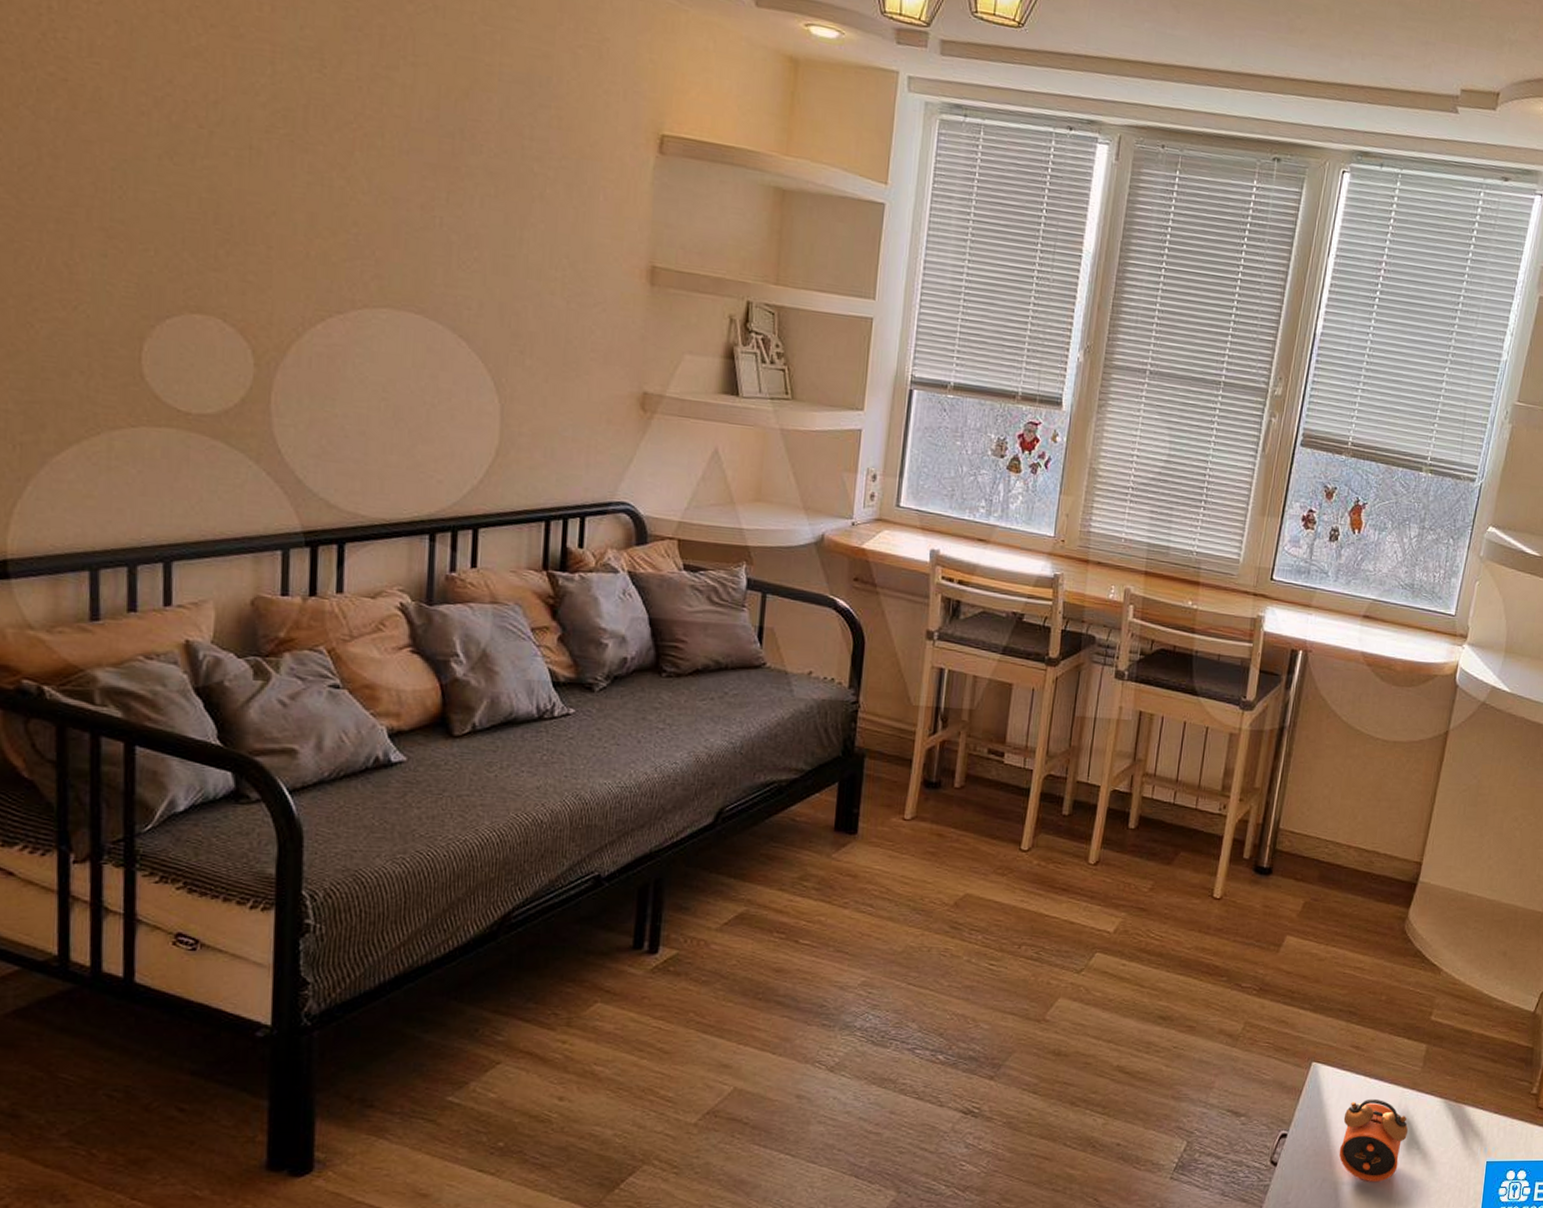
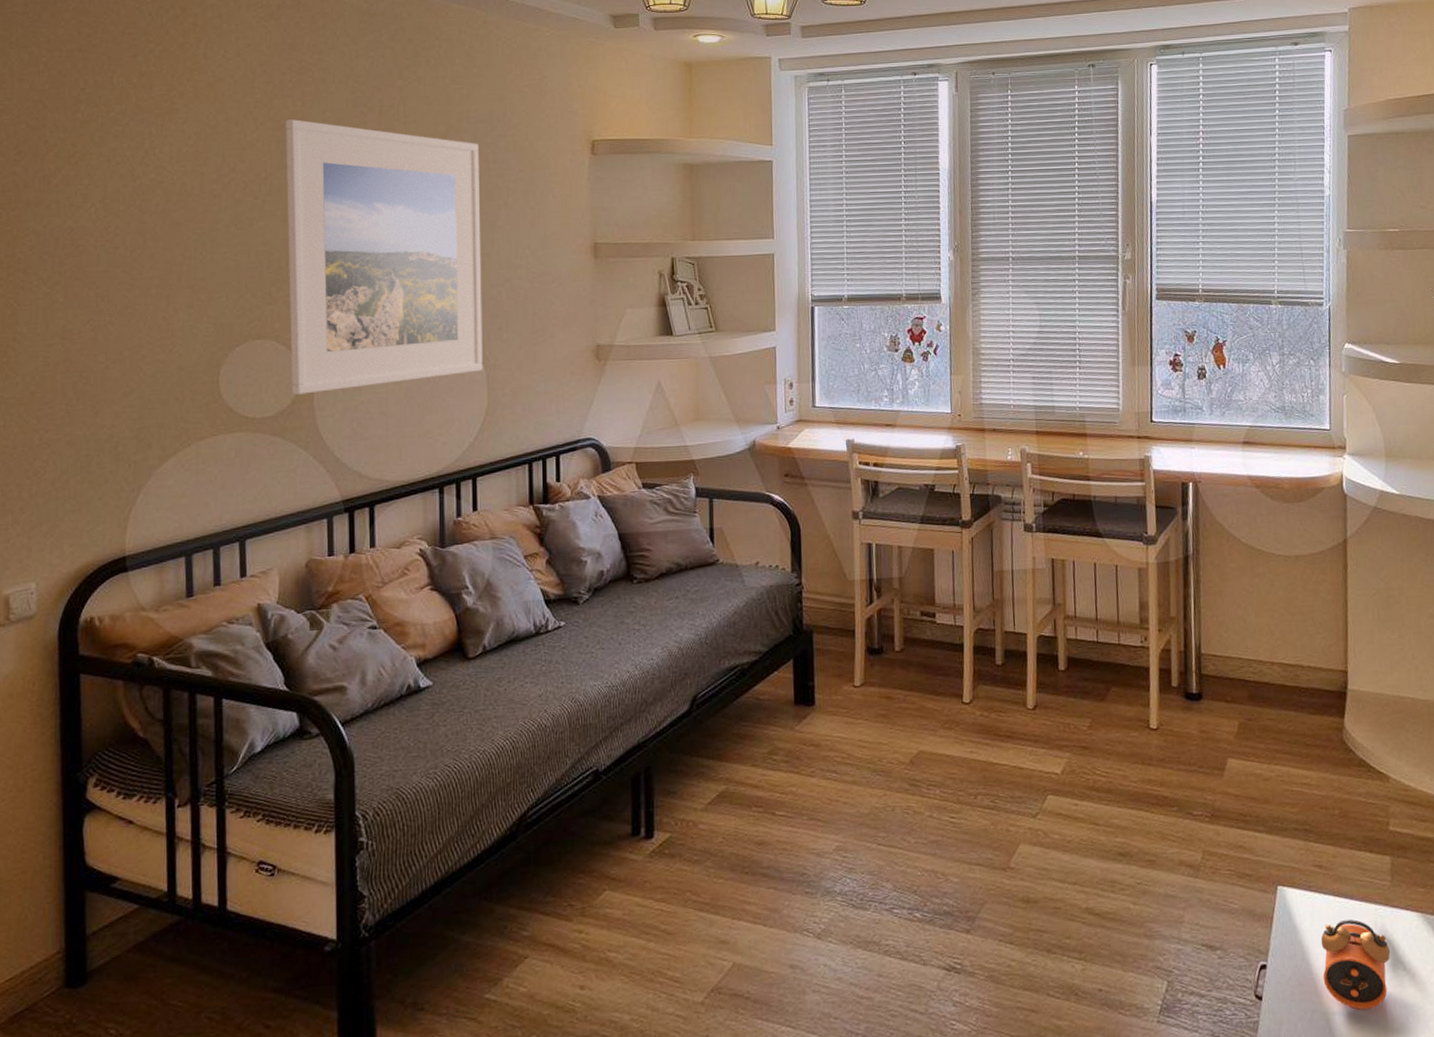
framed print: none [241,27,512,401] -> present [286,119,483,395]

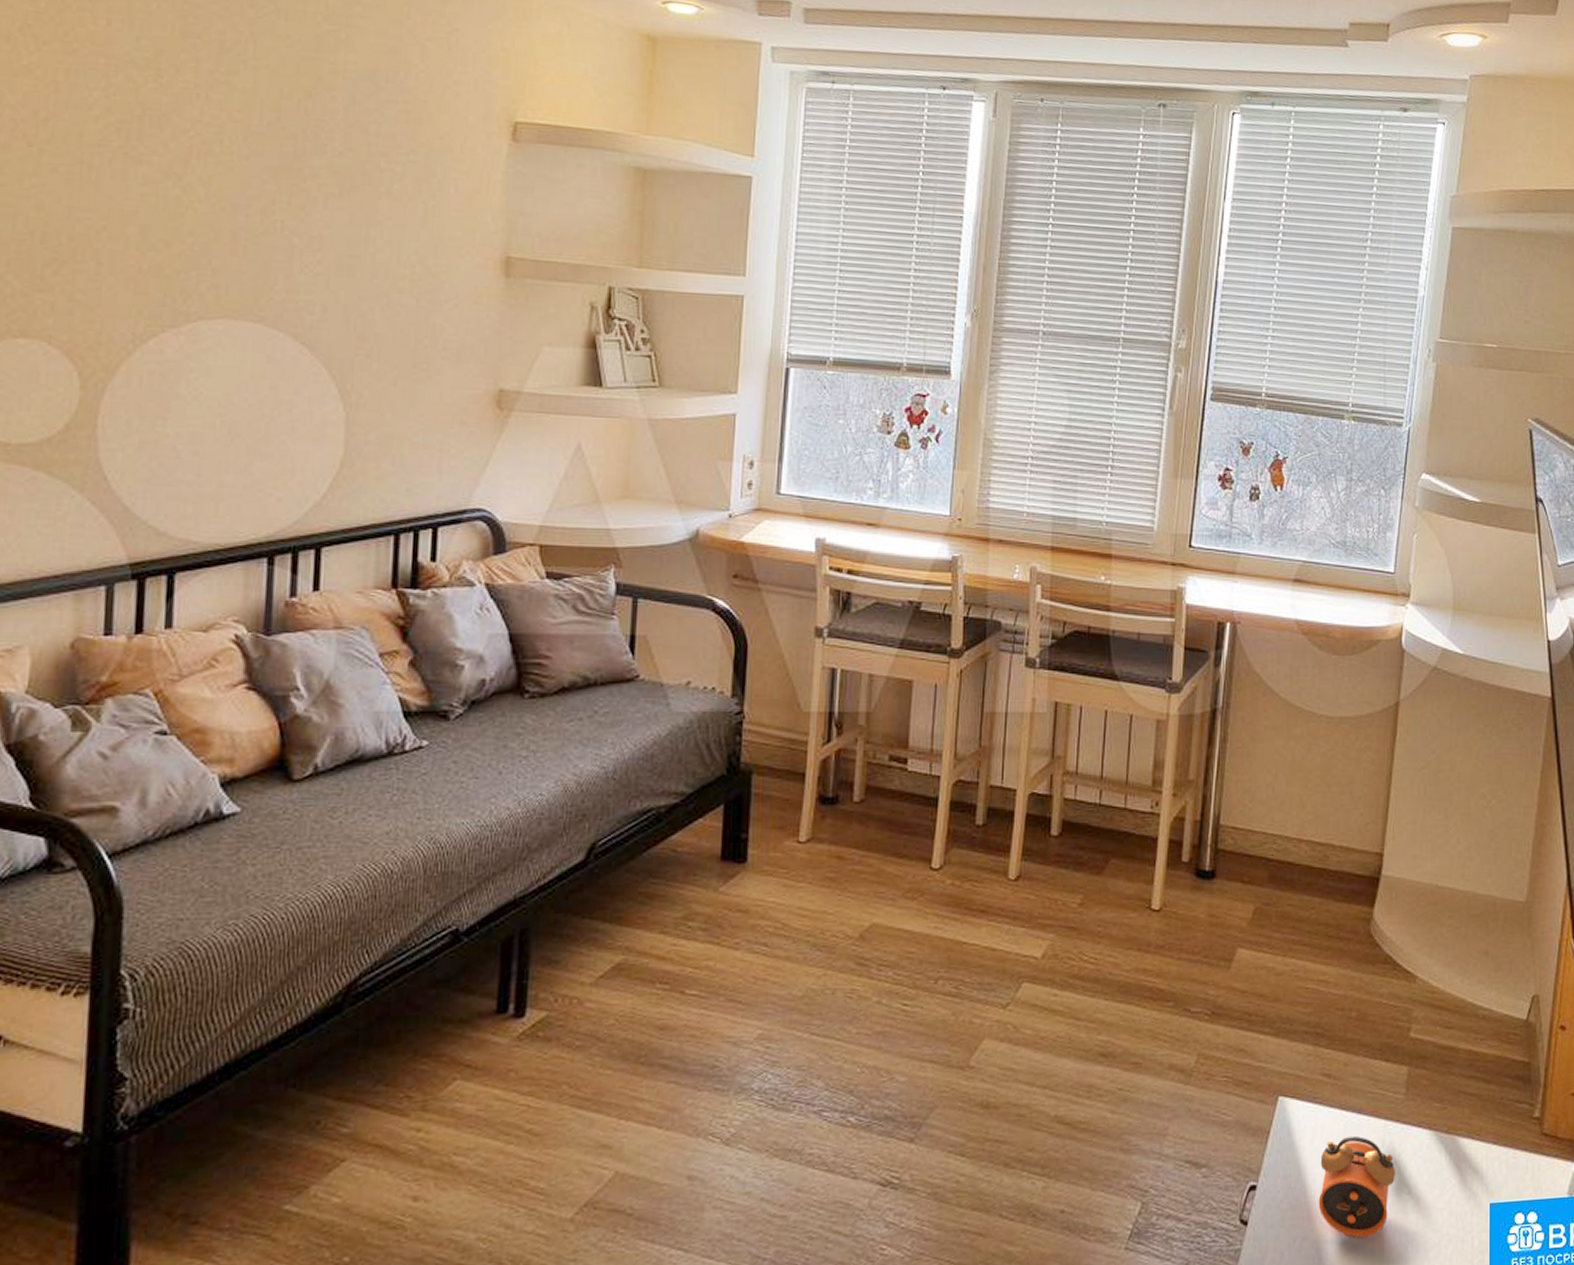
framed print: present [286,119,483,395] -> none [66,42,357,418]

